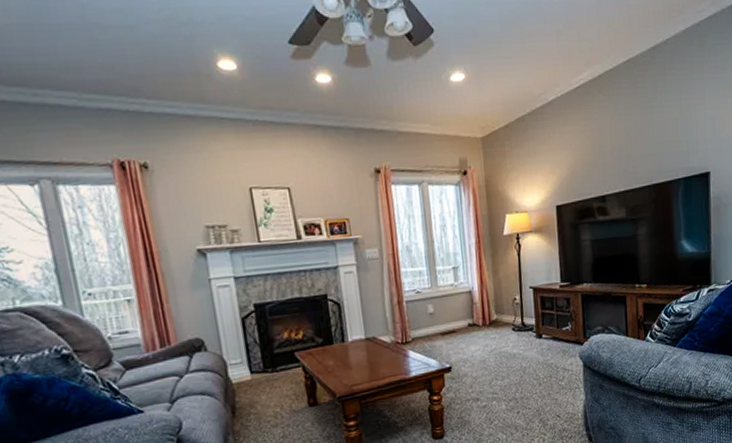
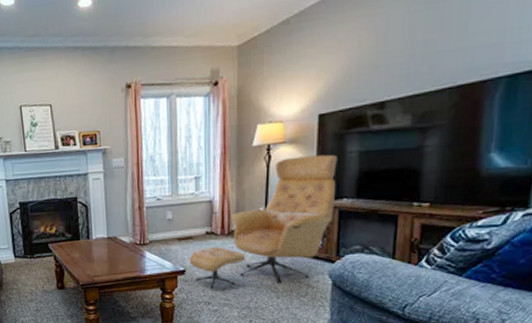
lounge chair: none [454,243,578,384] -> present [189,154,337,289]

